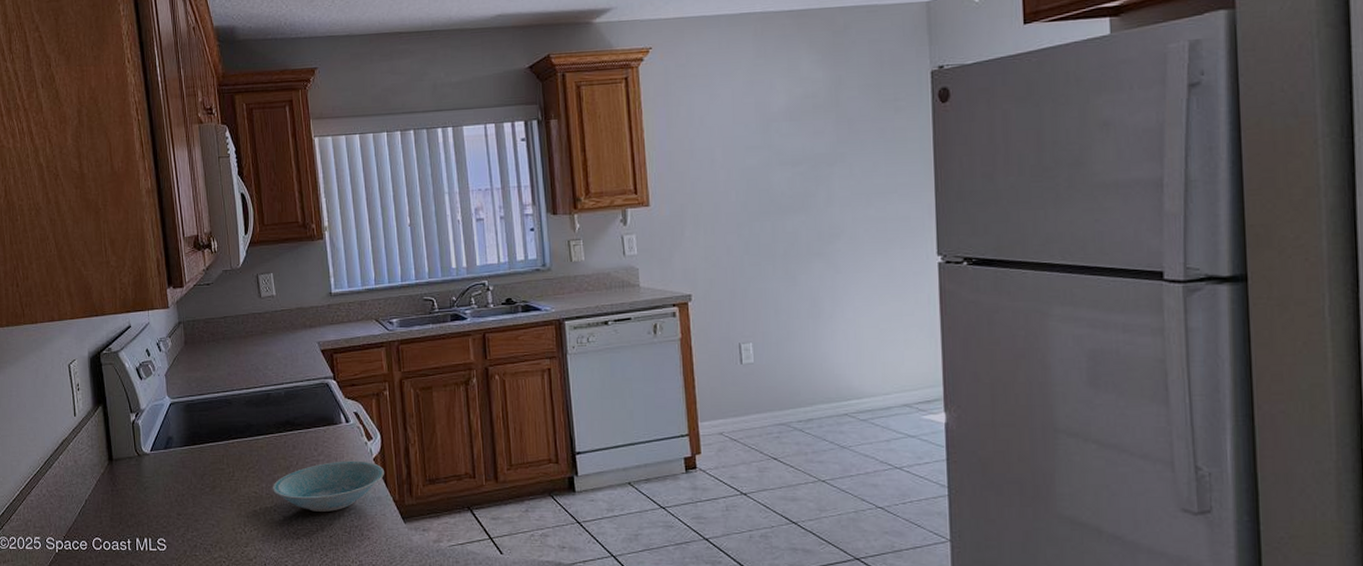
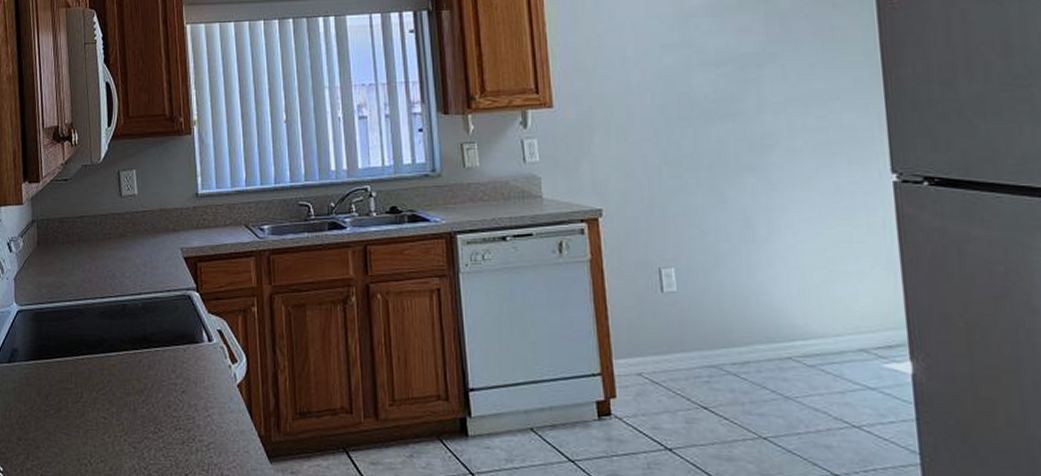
bowl: present [272,460,384,512] -> none [123,385,249,445]

